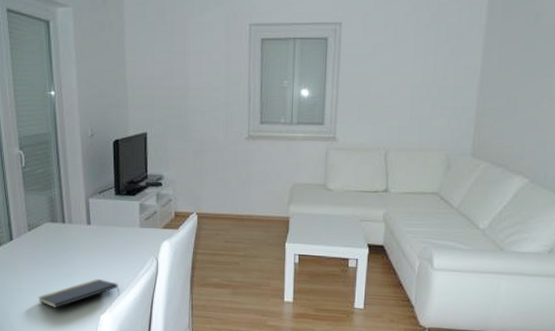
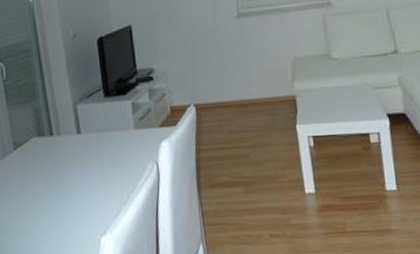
notepad: present [38,278,119,309] -> none [29,194,119,237]

